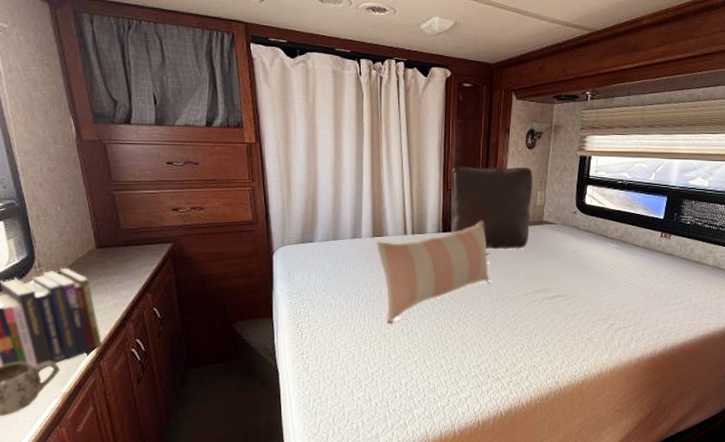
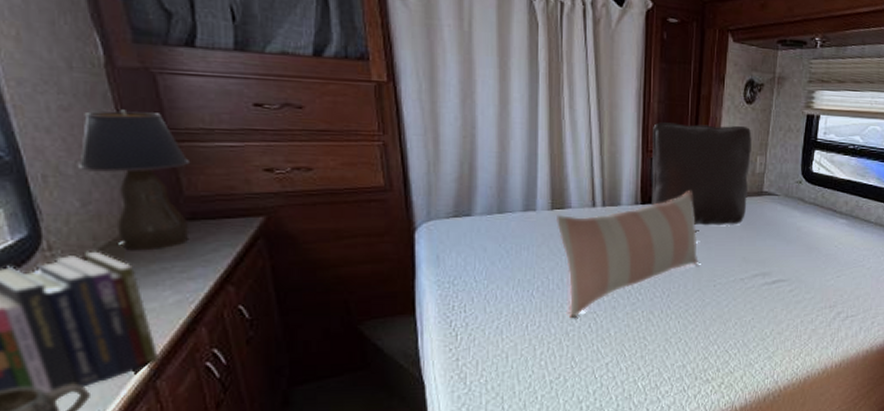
table lamp: none [58,169,126,268] -> present [79,109,191,251]

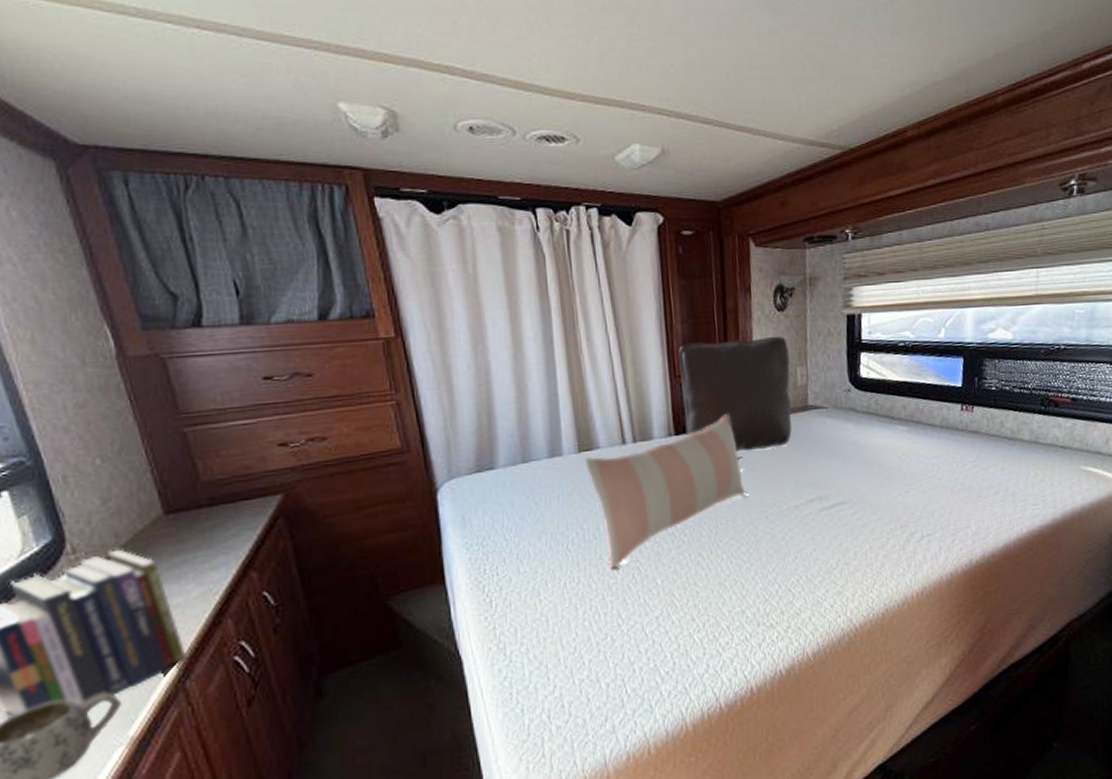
table lamp: present [79,109,191,251] -> none [97,399,208,545]

